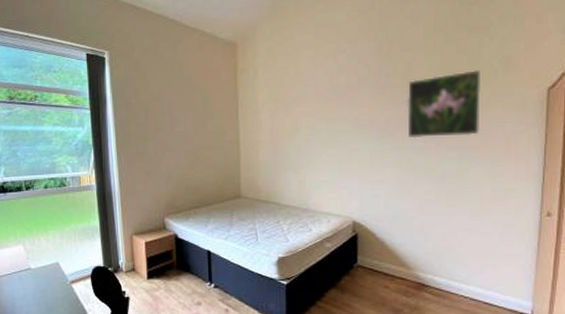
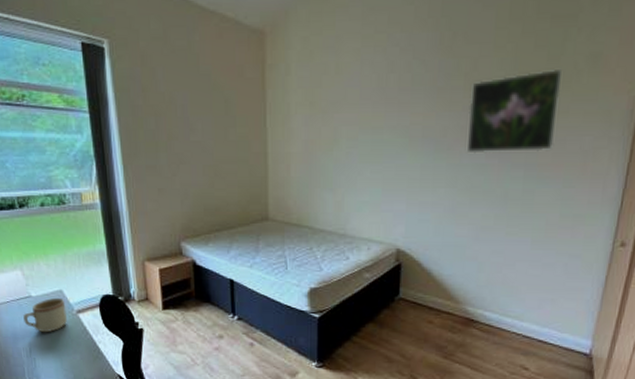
mug: none [22,269,61,303] -> present [23,297,67,333]

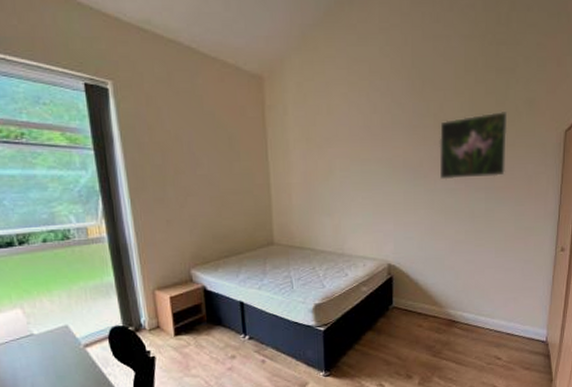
mug: present [23,297,67,333] -> none [24,333,74,371]

